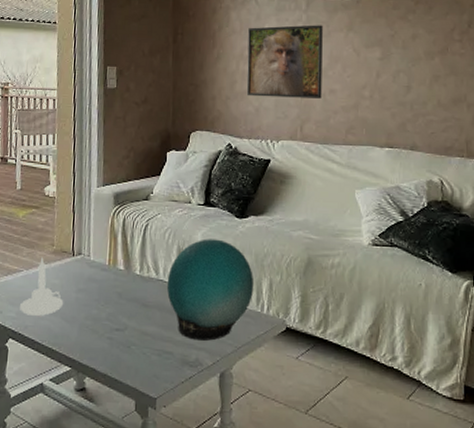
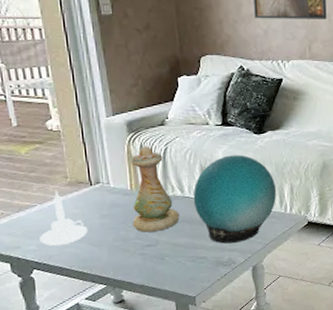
vase: none [105,220,151,315] -> present [130,146,179,233]

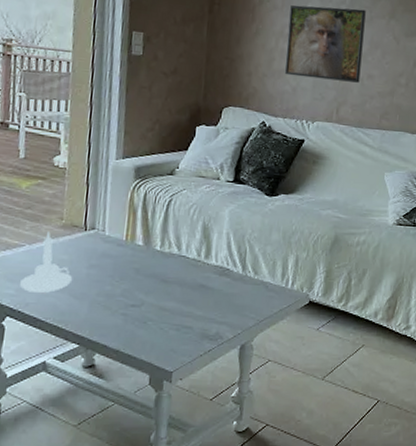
vase: present [130,146,179,233] -> none [120,195,172,291]
decorative orb: present [193,155,277,244] -> none [189,215,281,315]

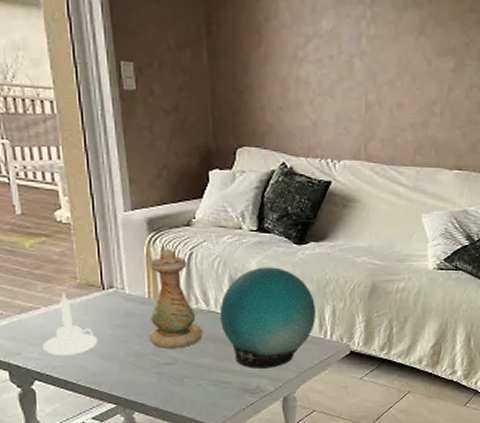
vase: none [120,195,172,291] -> present [149,249,203,348]
decorative orb: none [189,215,281,315] -> present [219,267,316,369]
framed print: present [284,5,366,83] -> none [301,21,390,114]

